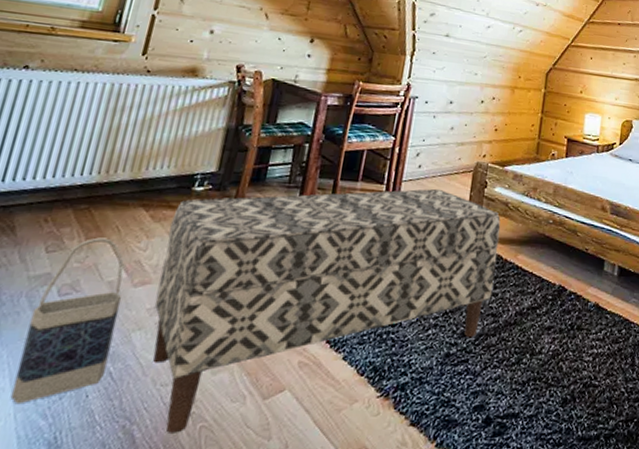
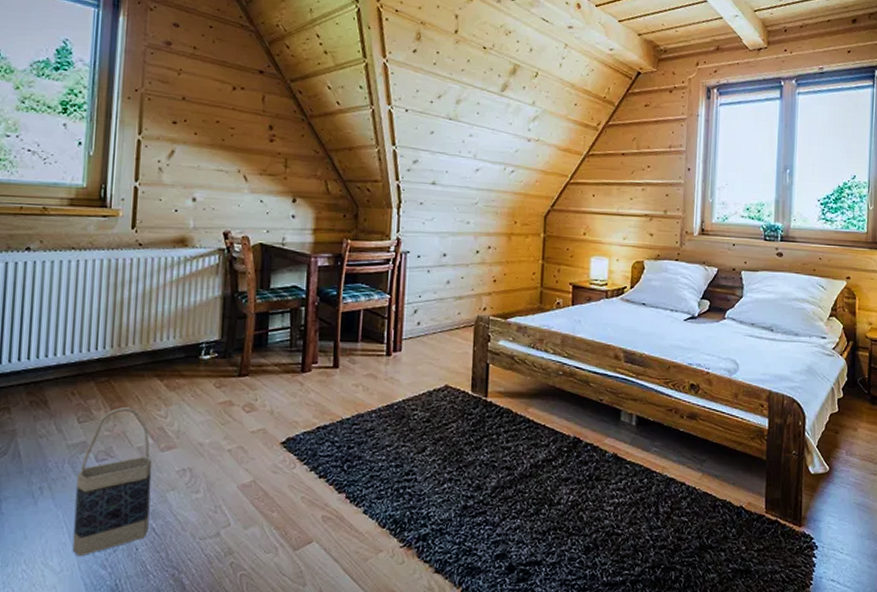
bench: present [153,188,501,433] -> none [182,345,508,580]

